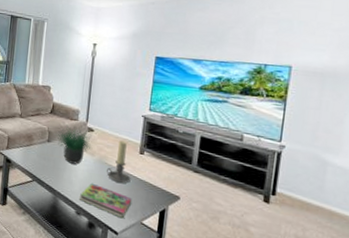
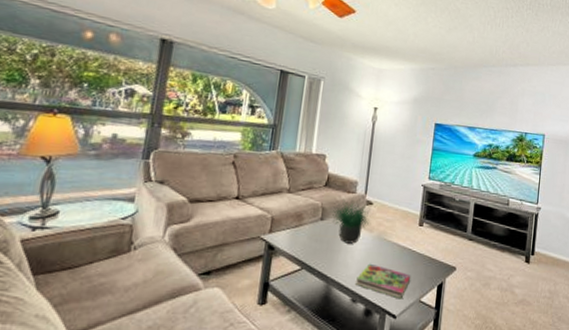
candle holder: present [107,140,131,184] -> none [386,213,410,261]

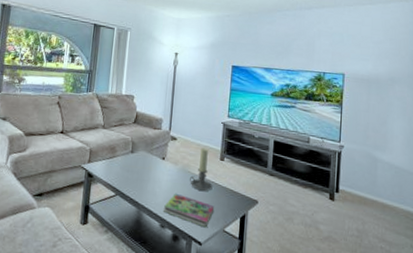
potted plant: present [330,198,371,244] -> none [139,134,176,175]
candle holder: none [386,213,410,261] -> present [190,148,213,192]

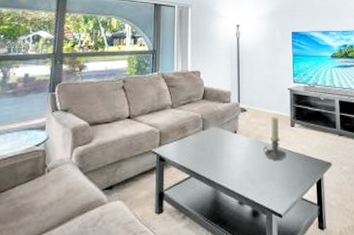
book: present [164,193,215,228] -> none [241,166,291,198]

